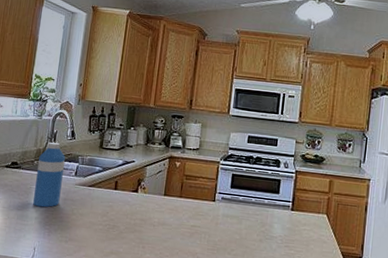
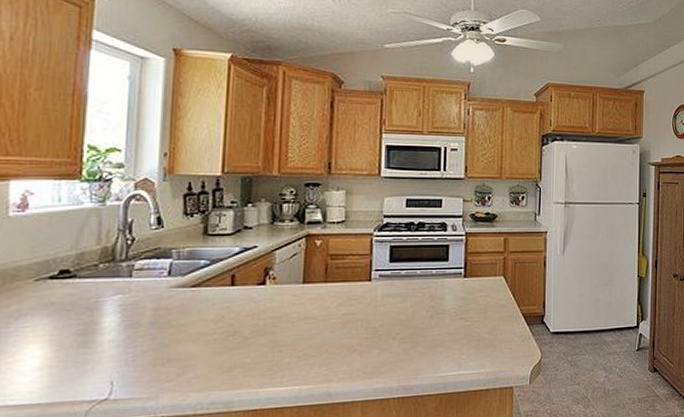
water bottle: present [33,142,65,207] -> none [103,235,150,326]

